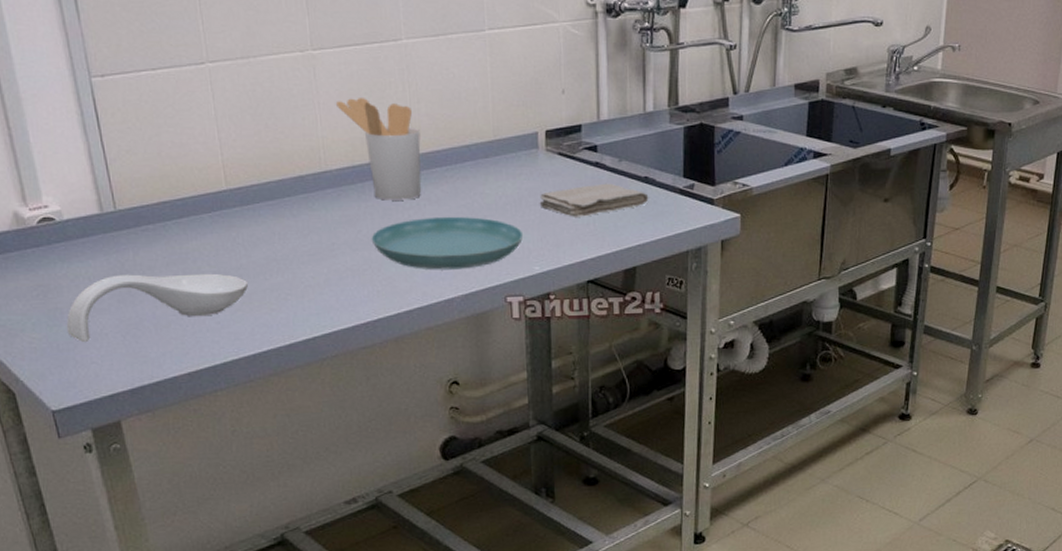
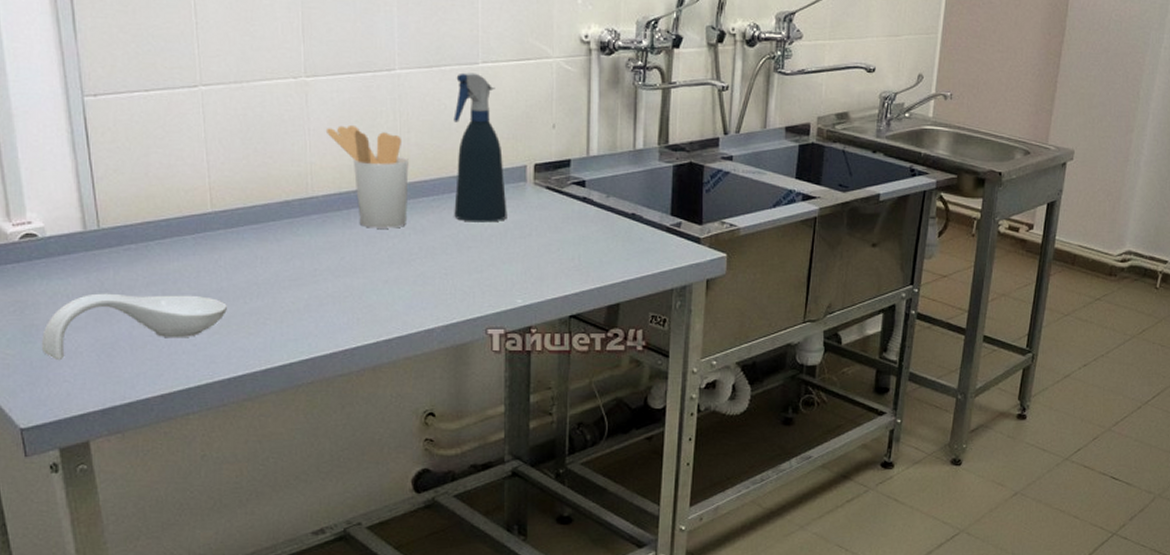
saucer: present [371,216,524,270] -> none [354,246,508,300]
spray bottle: none [462,40,521,191] -> present [453,72,507,223]
washcloth: present [539,183,649,217] -> none [525,218,635,251]

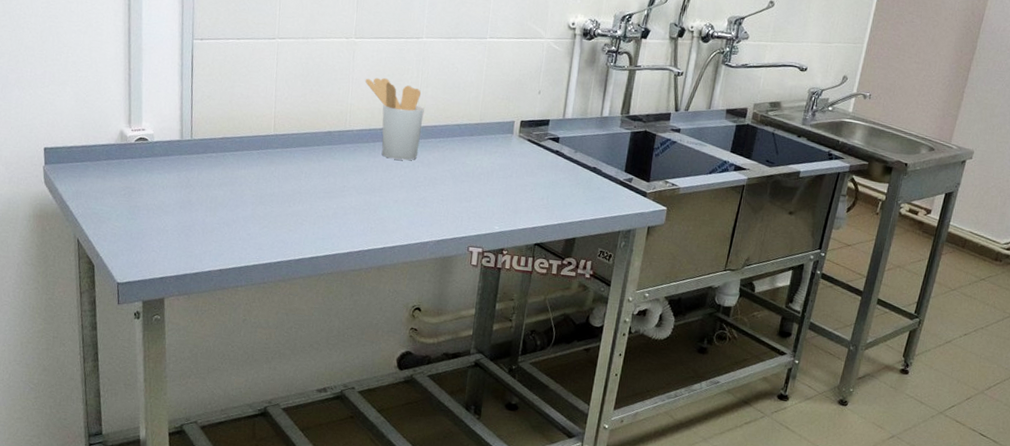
spoon rest: present [41,293,227,361] -> none [139,187,276,235]
spray bottle: present [453,72,507,223] -> none [454,44,497,164]

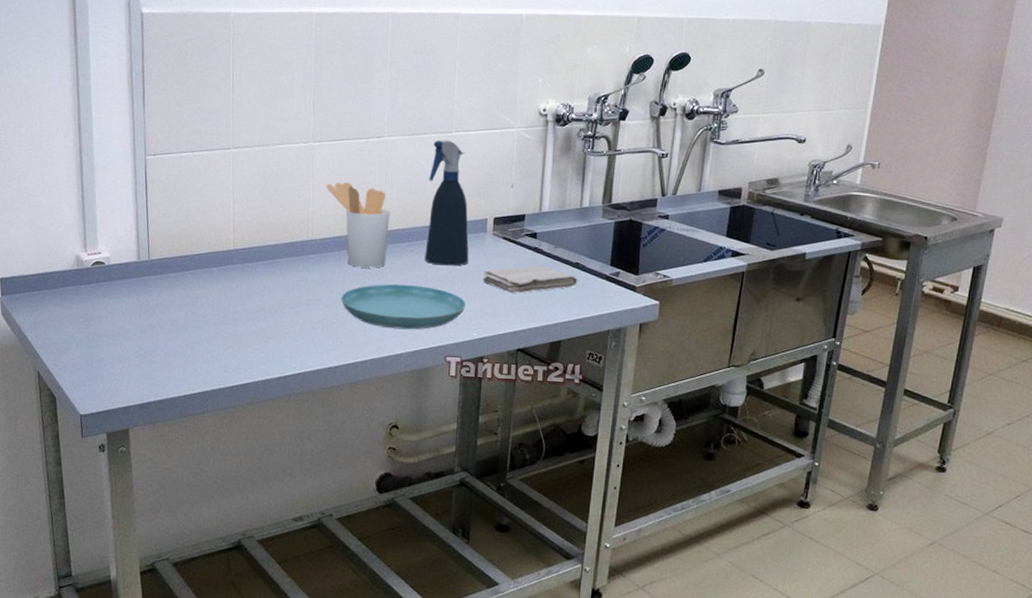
saucer: none [373,176,491,221] -> present [340,283,467,330]
spray bottle: none [454,44,497,164] -> present [425,140,469,266]
washcloth: none [507,168,595,193] -> present [482,265,578,294]

